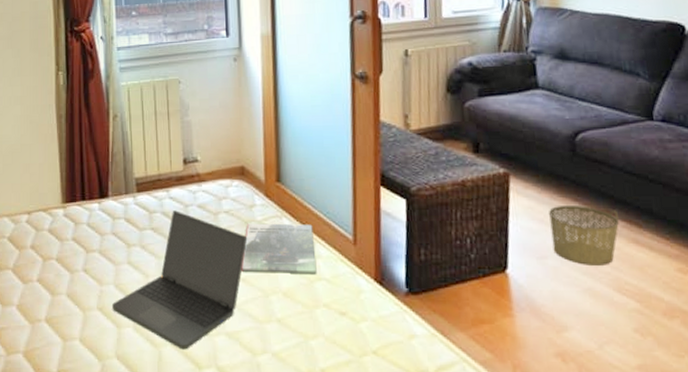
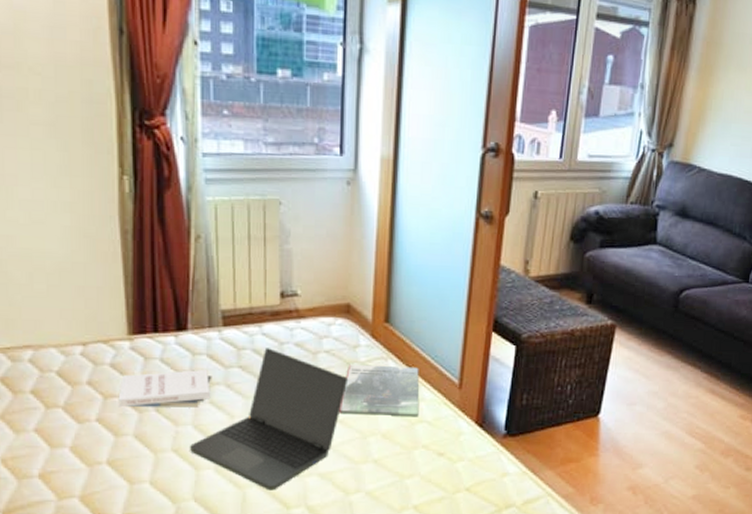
books: none [54,231,130,269] -> present [118,369,212,408]
basket: present [548,204,619,265] -> none [642,356,702,412]

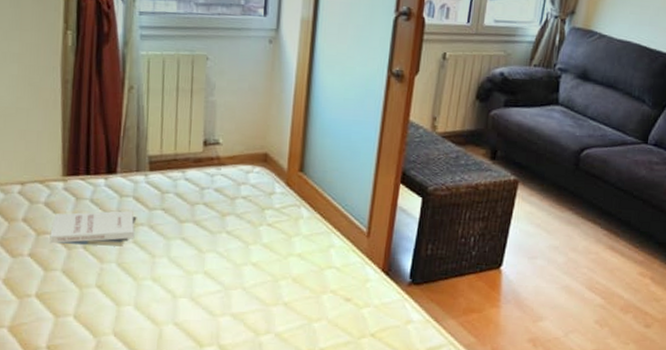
laptop: present [190,348,349,491] -> none [113,192,263,329]
magazine: present [339,364,419,417] -> none [253,210,330,263]

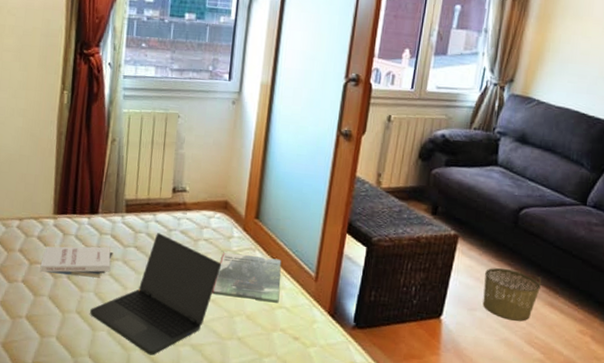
laptop: none [113,192,263,329] -> present [90,233,222,355]
magazine: none [253,210,330,263] -> present [212,252,282,303]
basket: none [543,212,602,267] -> present [482,267,541,321]

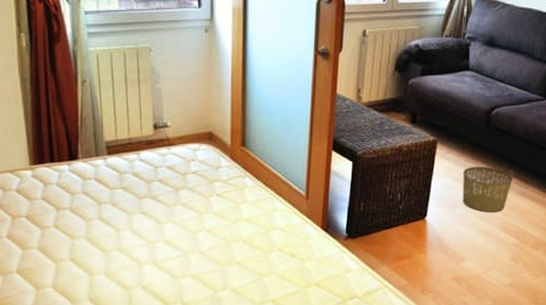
books: present [40,246,114,278] -> none [24,191,100,226]
laptop: present [90,233,222,355] -> none [84,171,213,291]
magazine: present [212,252,282,303] -> none [206,182,273,225]

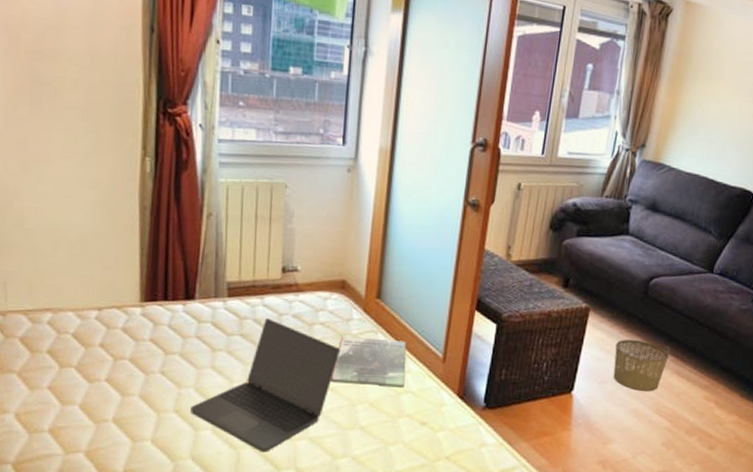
laptop: none [84,171,213,291] -> present [191,318,341,453]
magazine: none [206,182,273,225] -> present [331,336,407,388]

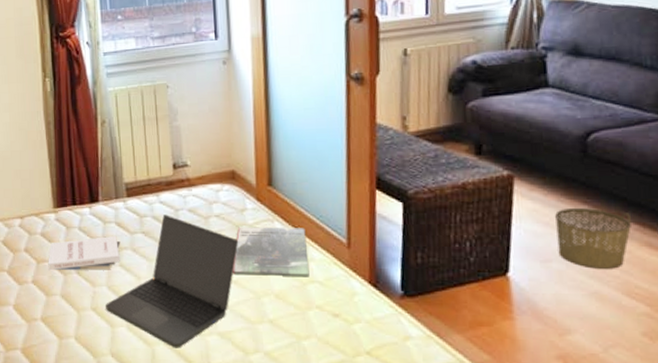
books: none [127,336,215,372] -> present [48,235,121,271]

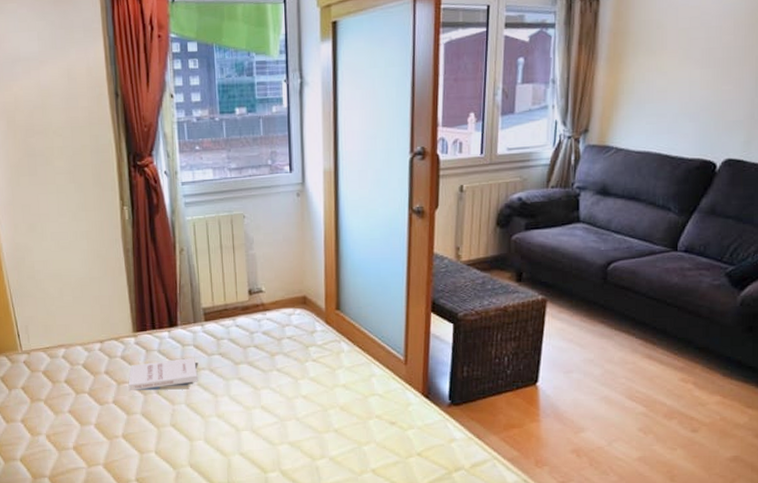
laptop: present [106,215,239,348] -> none [184,337,309,458]
magazine: present [233,227,310,277] -> none [302,347,371,391]
basket: present [554,207,631,269] -> none [577,326,637,378]

